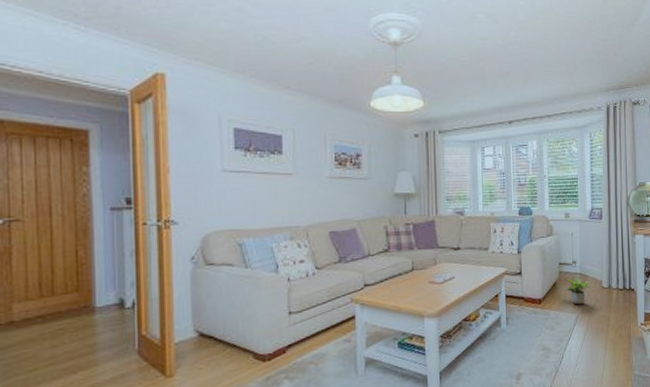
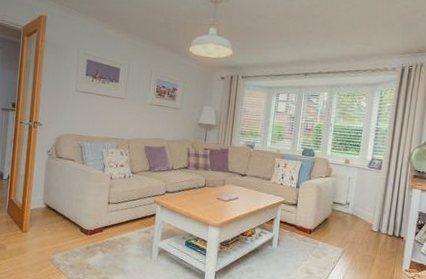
potted plant: present [565,277,590,305] -> none [335,216,360,242]

